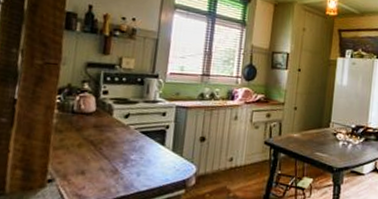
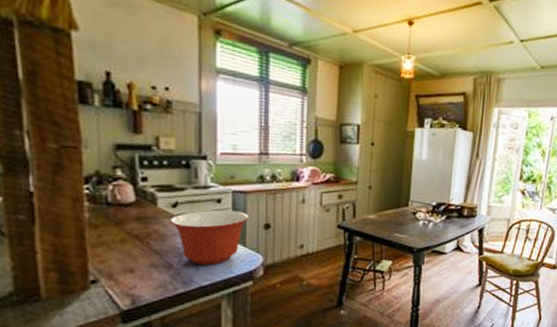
mixing bowl: none [122,121,188,172] -> present [171,209,248,265]

